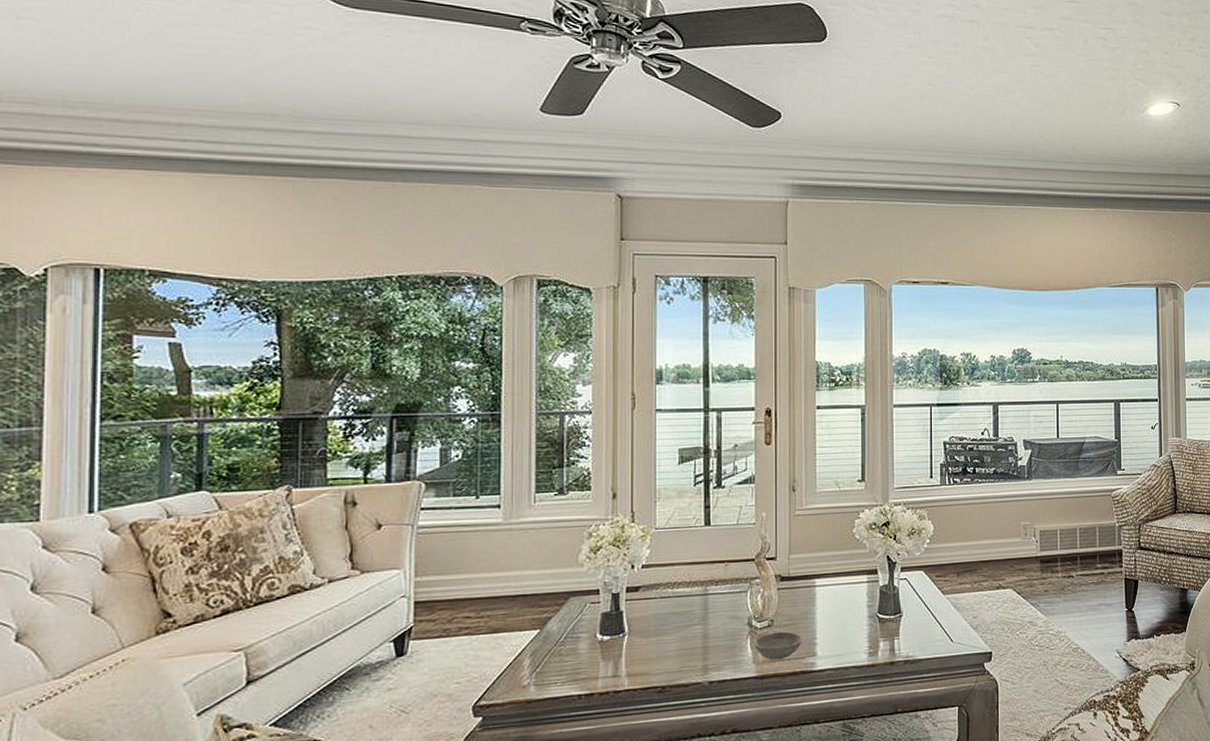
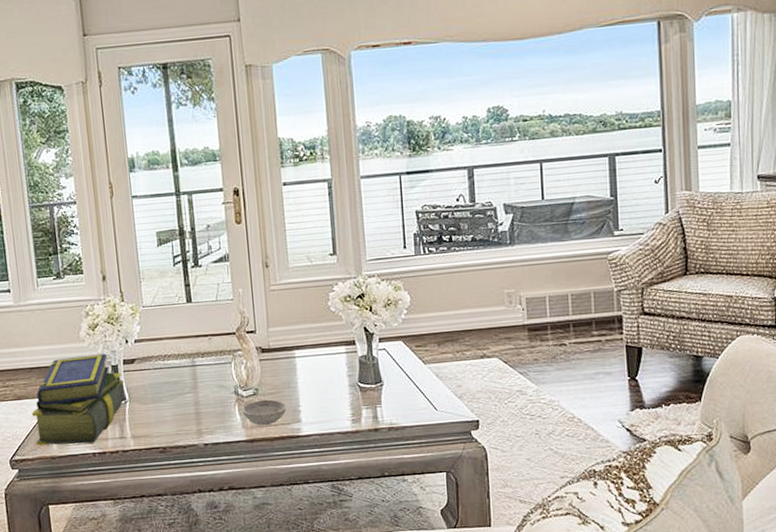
stack of books: none [508,580,624,687] -> present [31,353,123,445]

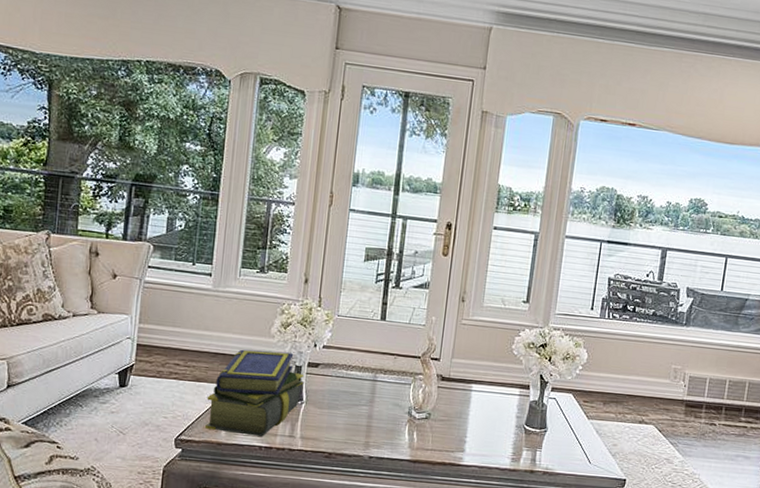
bowl: present [241,399,287,426] -> none [411,424,454,450]

